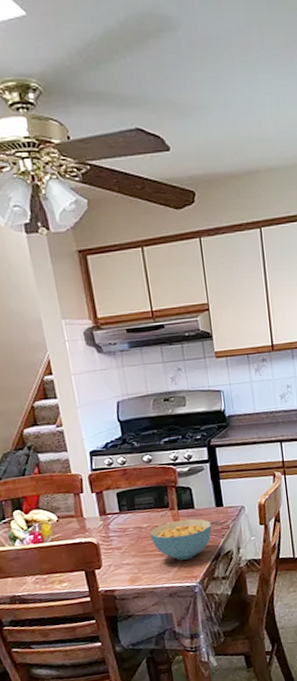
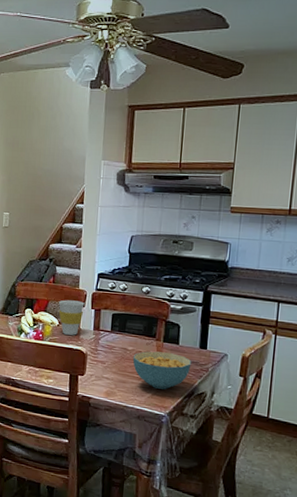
cup: none [50,487,84,529] -> present [58,300,85,335]

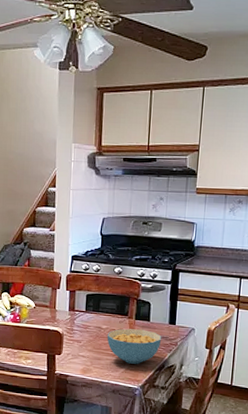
cup: present [58,300,85,335] -> none [34,282,60,317]

